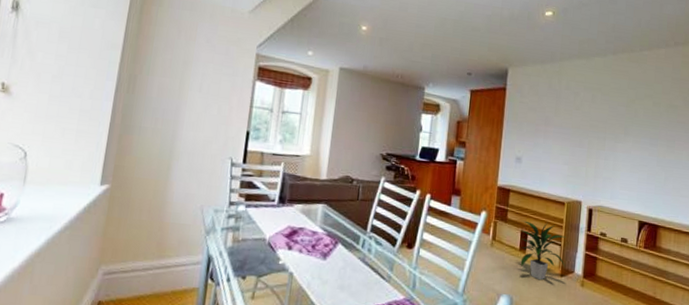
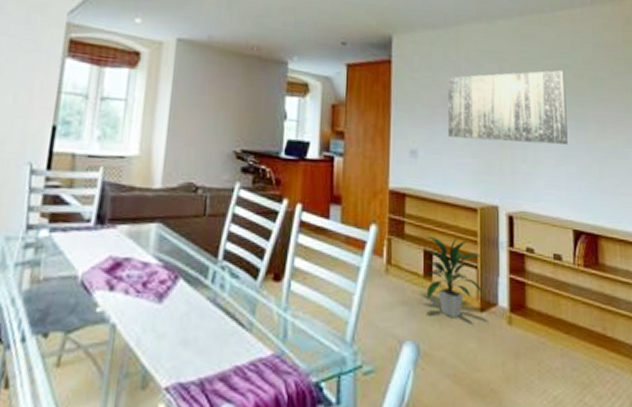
wall art: none [546,98,646,157] -> present [447,70,568,145]

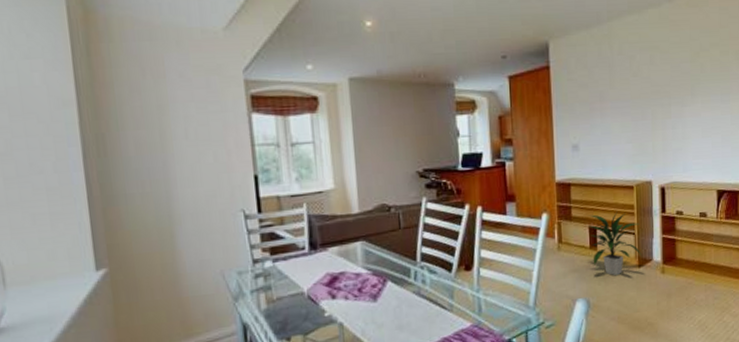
wall art: present [447,70,568,145] -> none [602,48,713,129]

